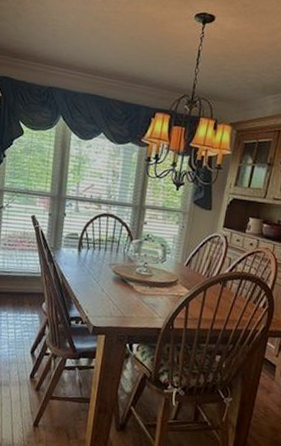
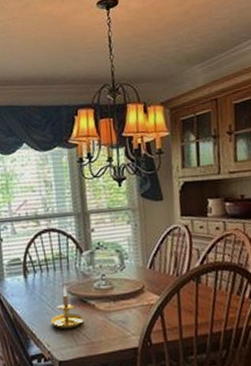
candle holder: none [93,265,122,302] -> present [50,285,84,330]

